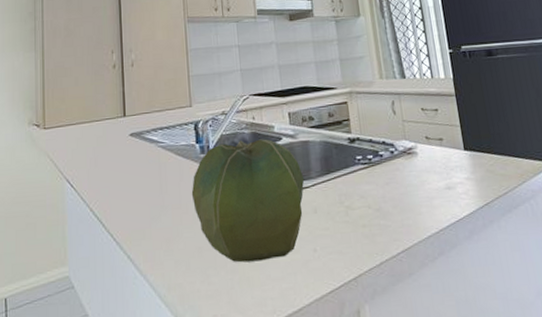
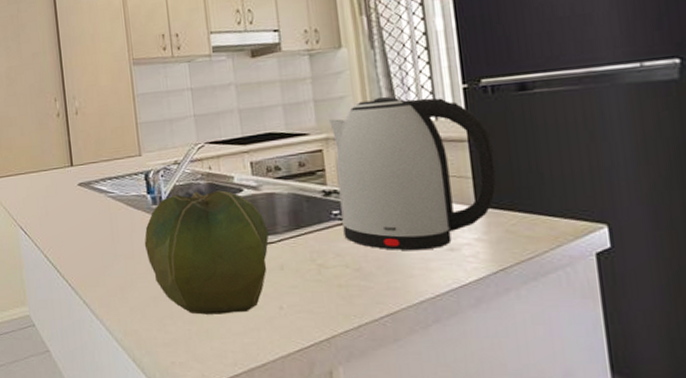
kettle: none [352,57,479,191] -> present [329,96,498,251]

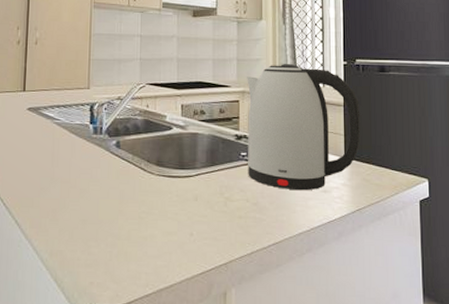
cabbage: present [144,190,269,315] -> none [81,126,190,239]

